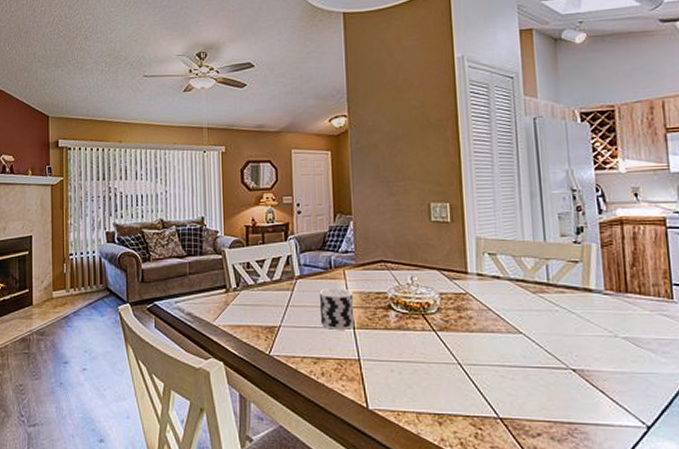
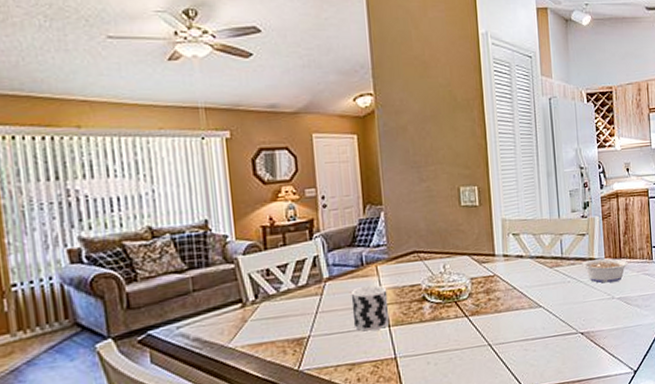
legume: none [560,289,638,318] -> present [572,258,629,283]

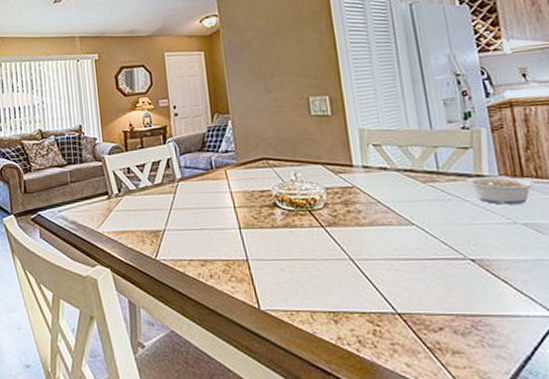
cup: present [351,285,390,331] -> none [201,188,240,231]

